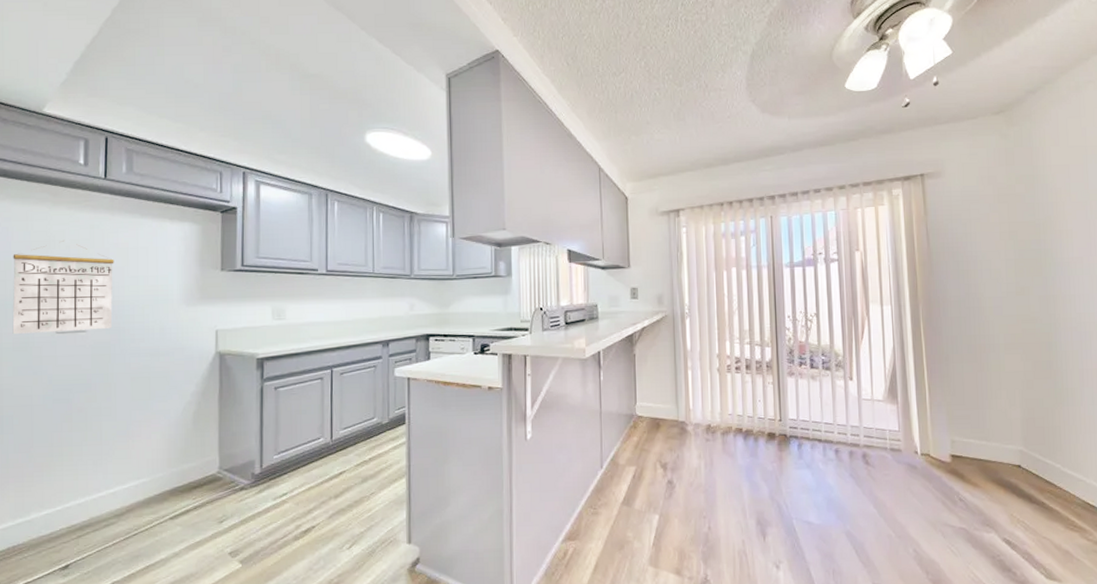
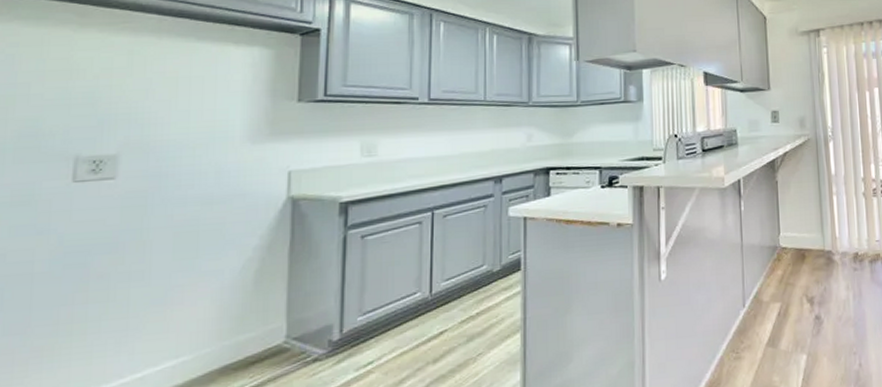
calendar: present [12,241,114,335] -> none [11,70,159,186]

